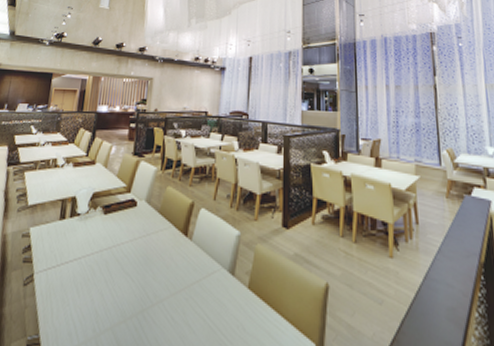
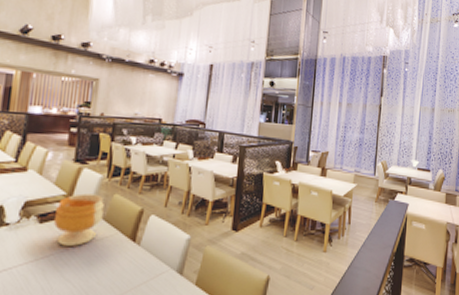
footed bowl: none [115,186,159,238] -> present [53,193,104,246]

